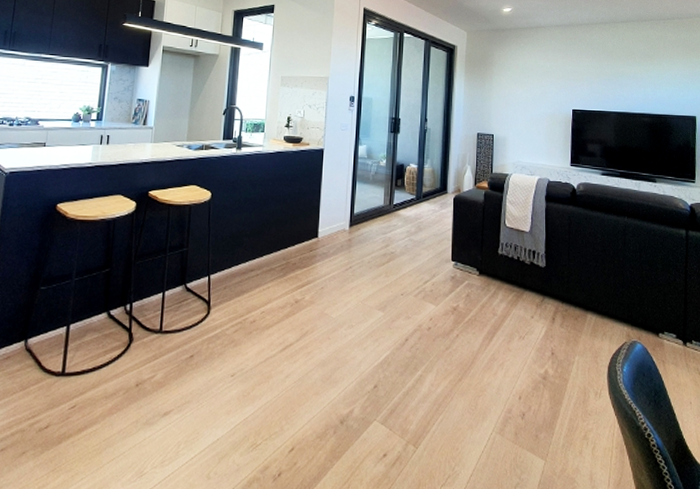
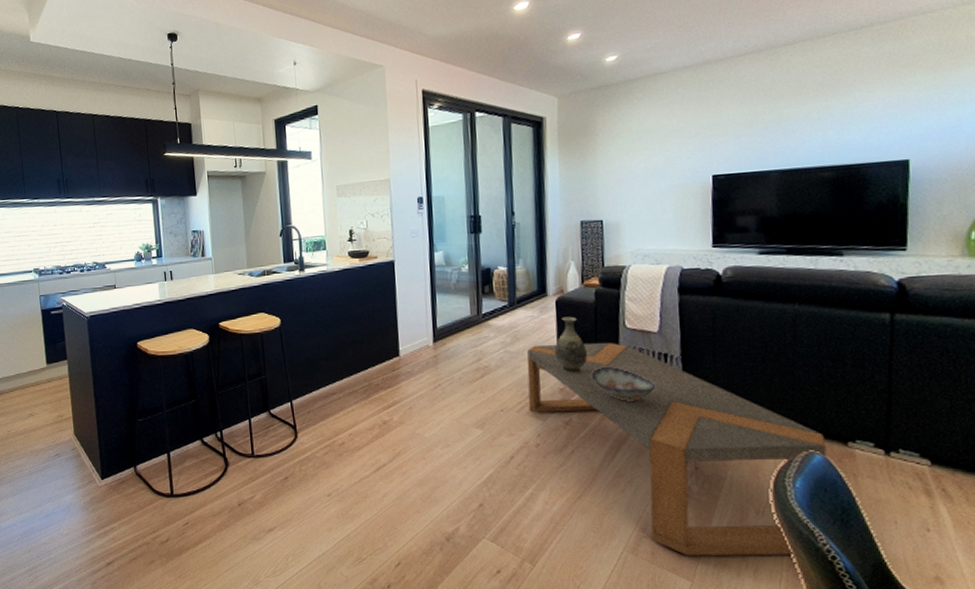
coffee table: none [424,236,645,436] -> present [527,343,827,556]
vase: none [449,212,475,263] -> present [554,316,587,373]
decorative bowl: none [478,260,526,291] -> present [592,367,656,401]

